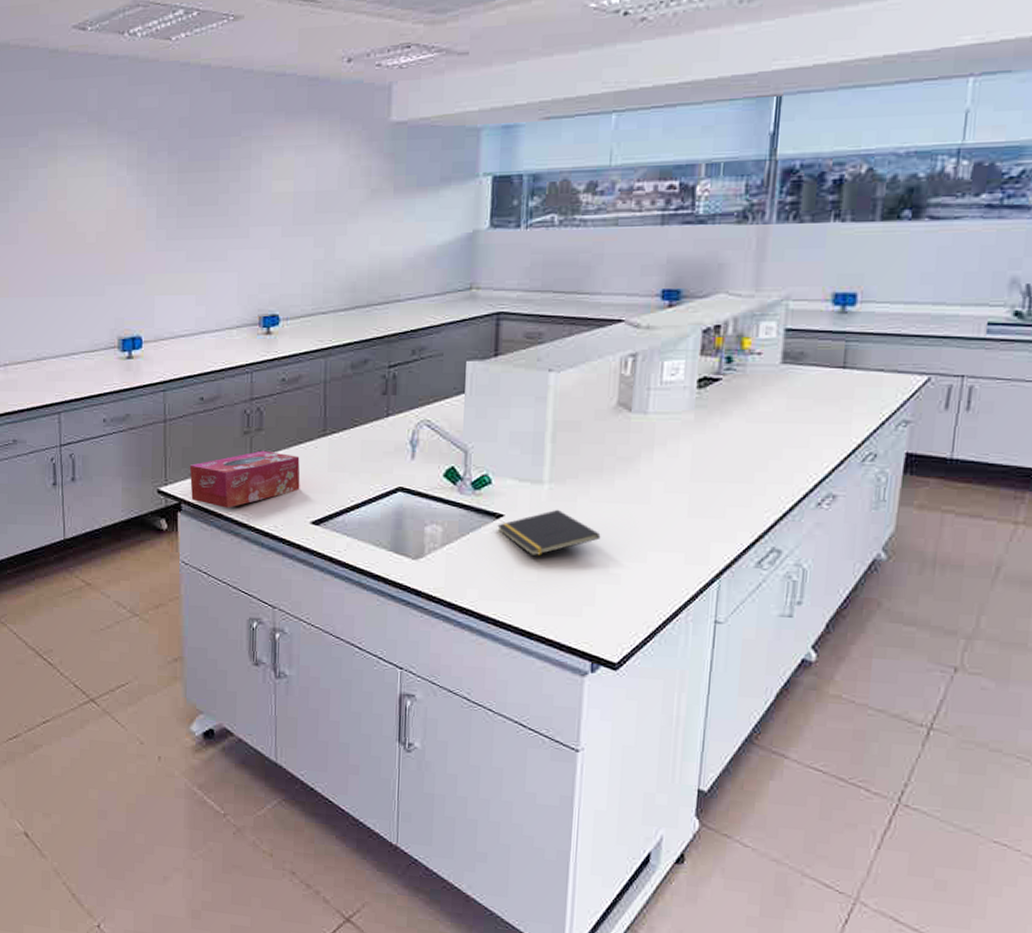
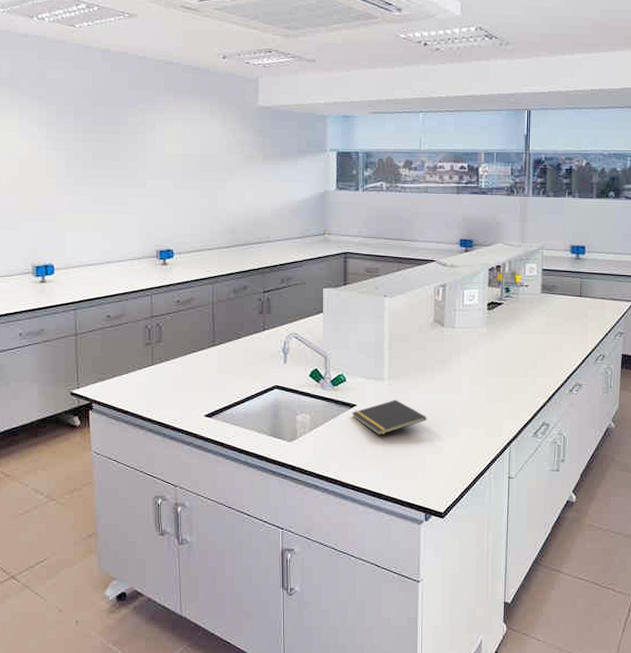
tissue box: present [189,450,300,508] -> none [99,358,195,406]

